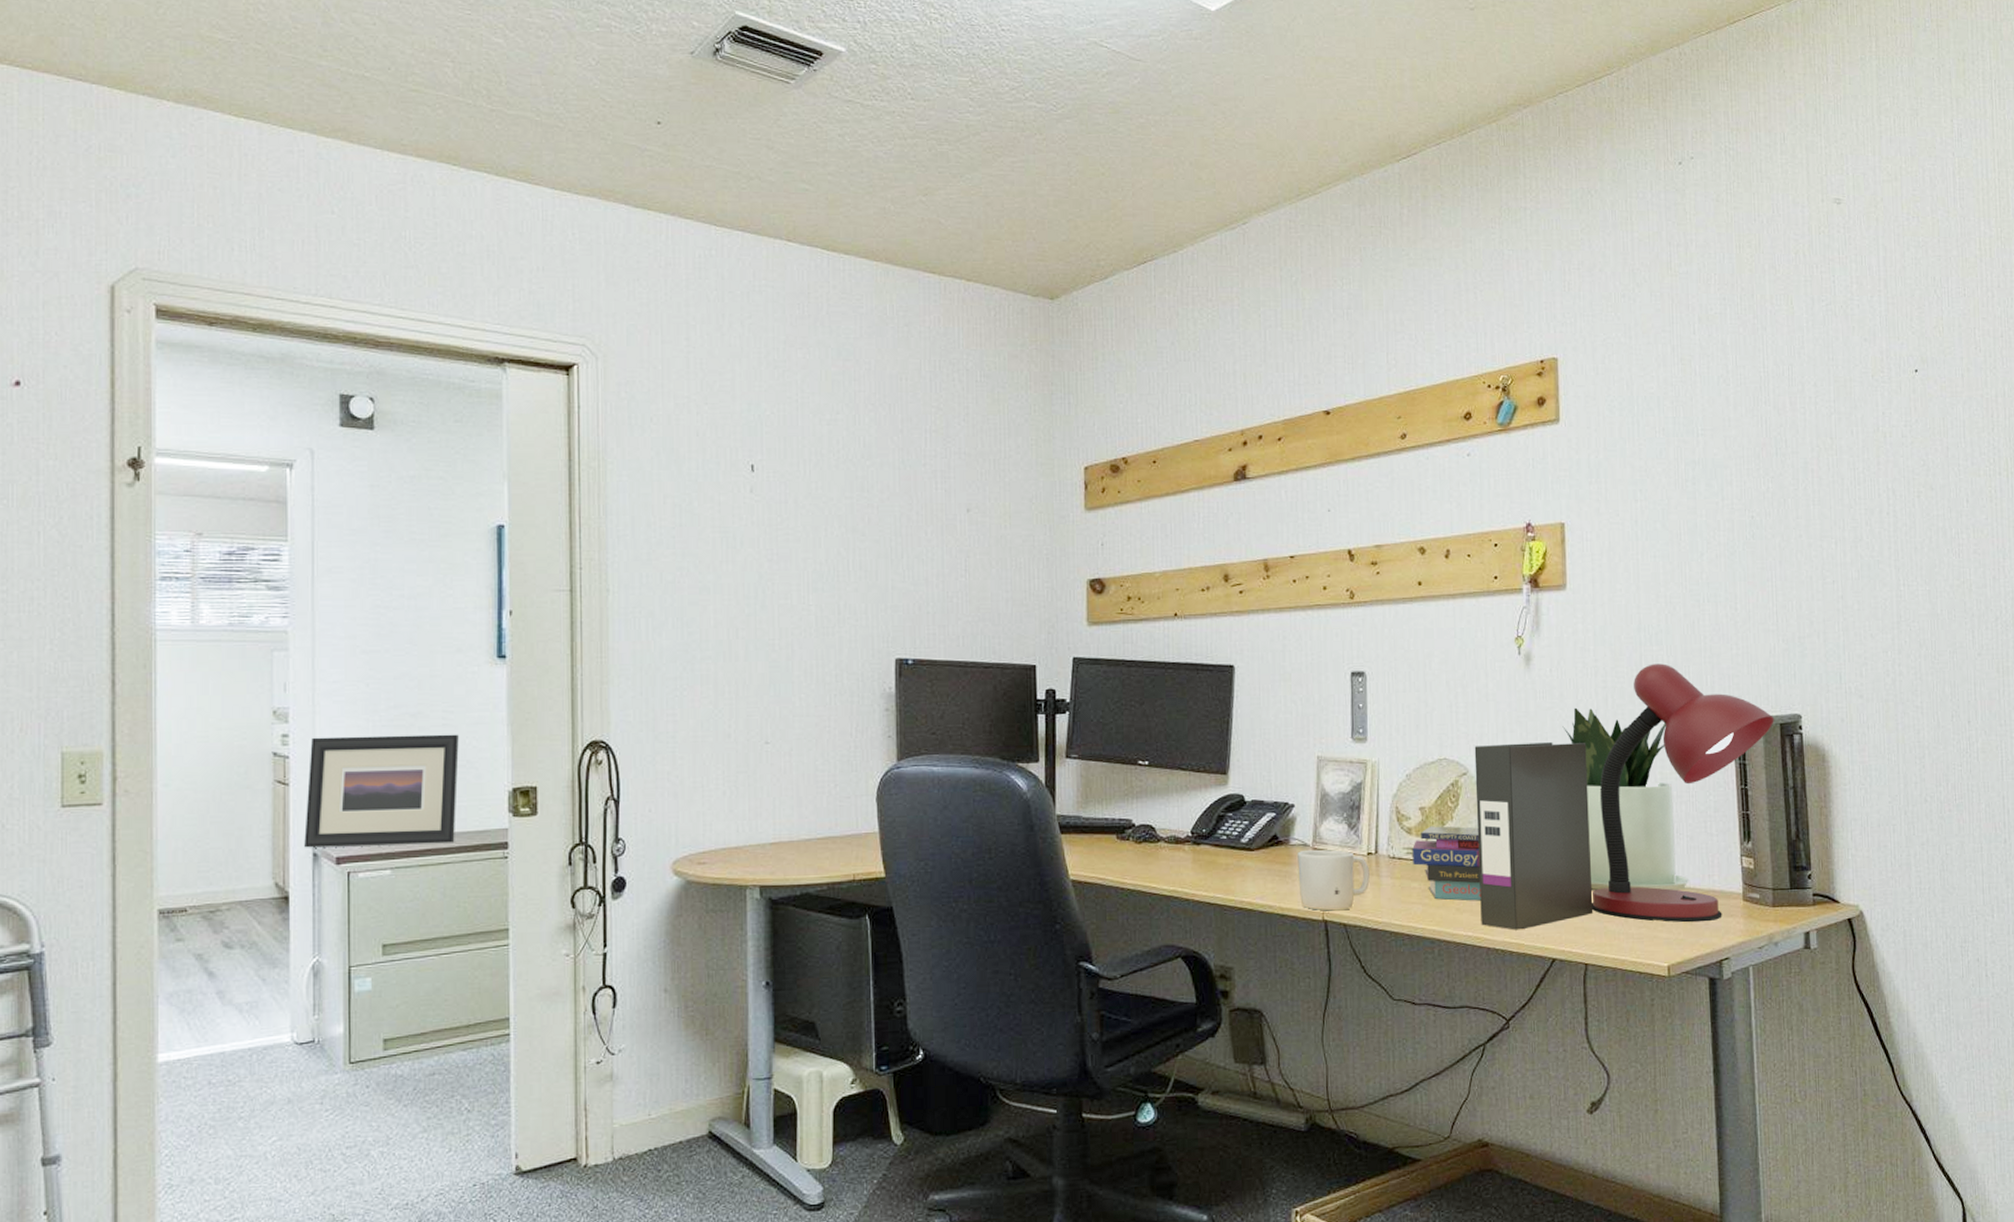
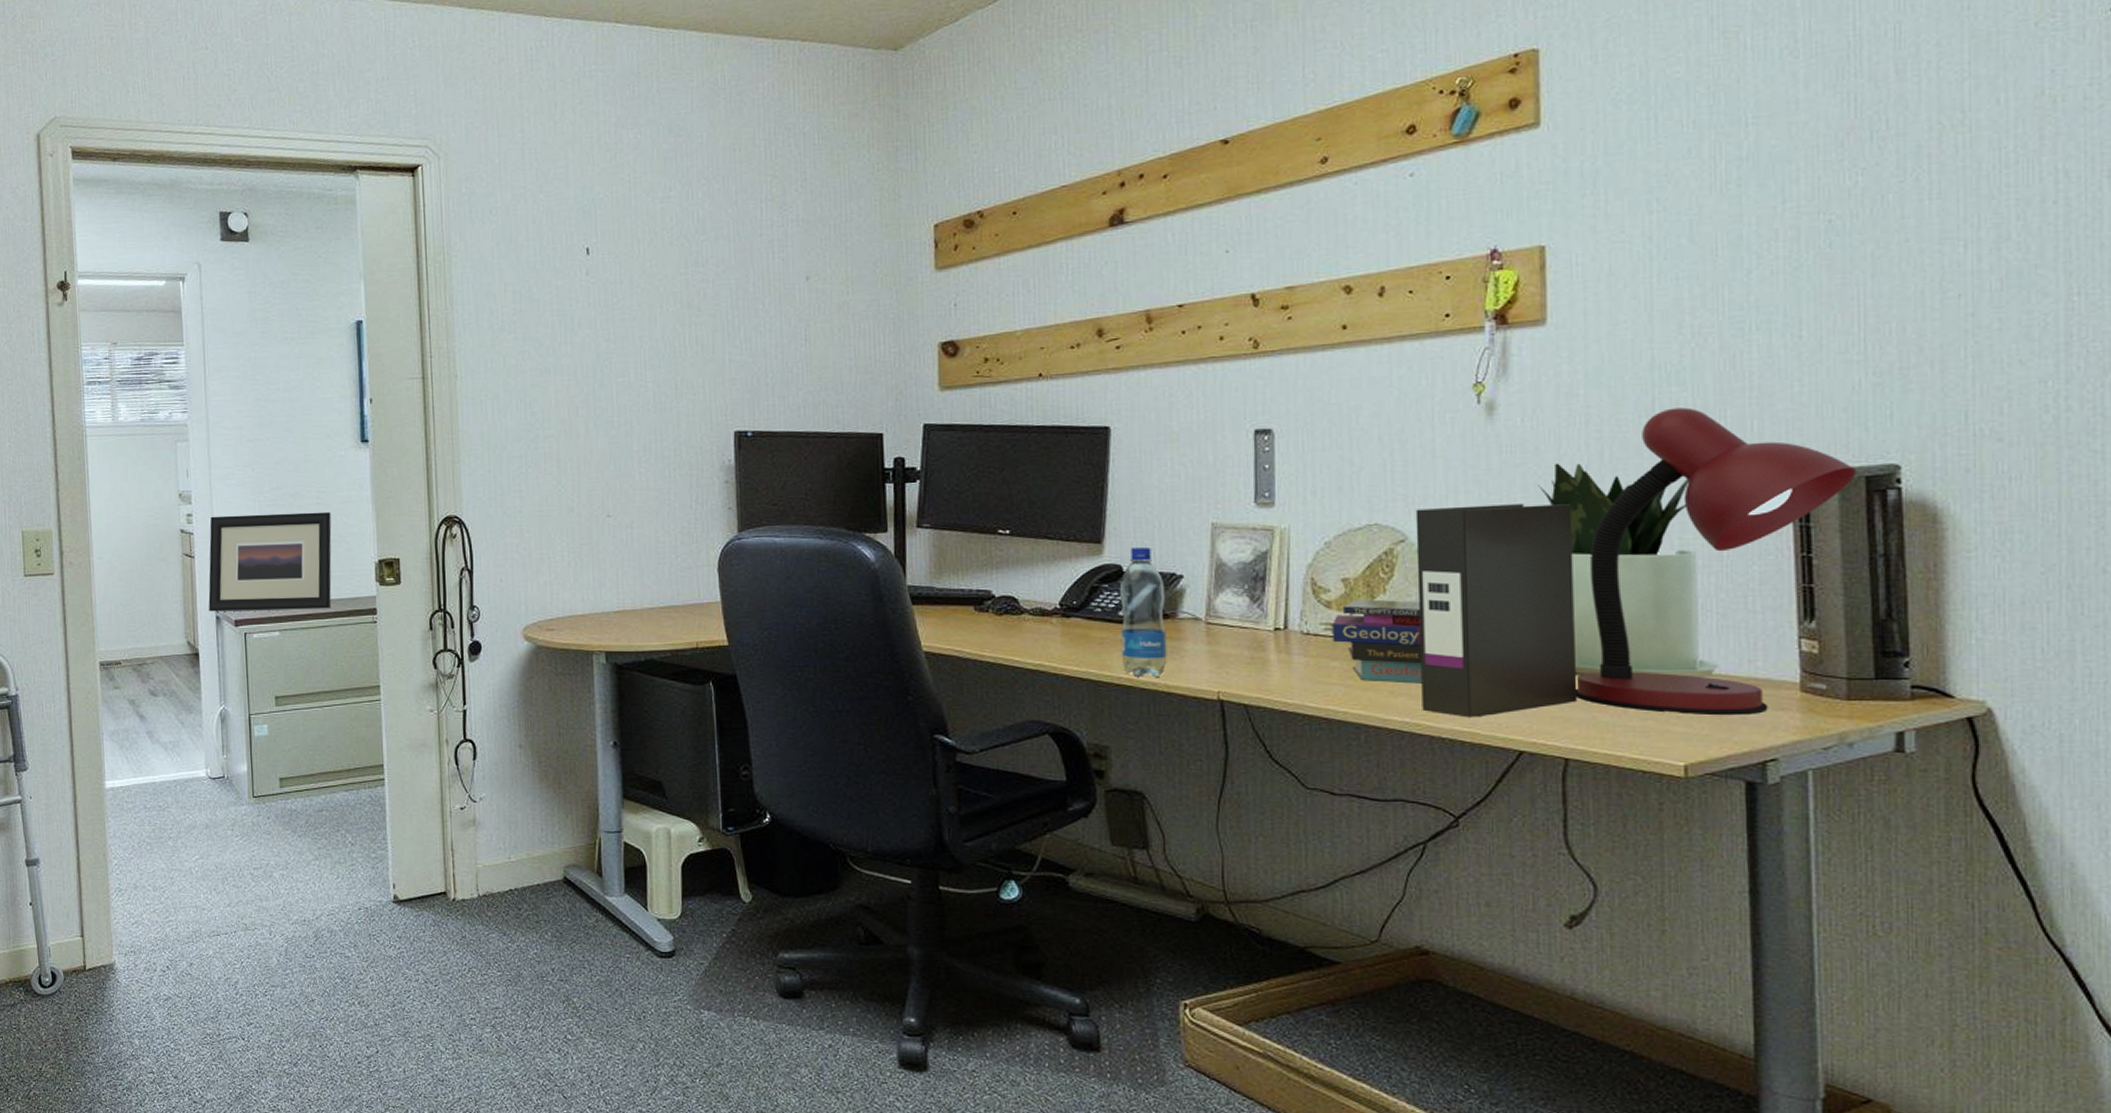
bottle: none [1241,777,1281,901] -> present [1119,546,1167,678]
mug: present [1298,849,1370,911] -> none [1187,623,1277,690]

